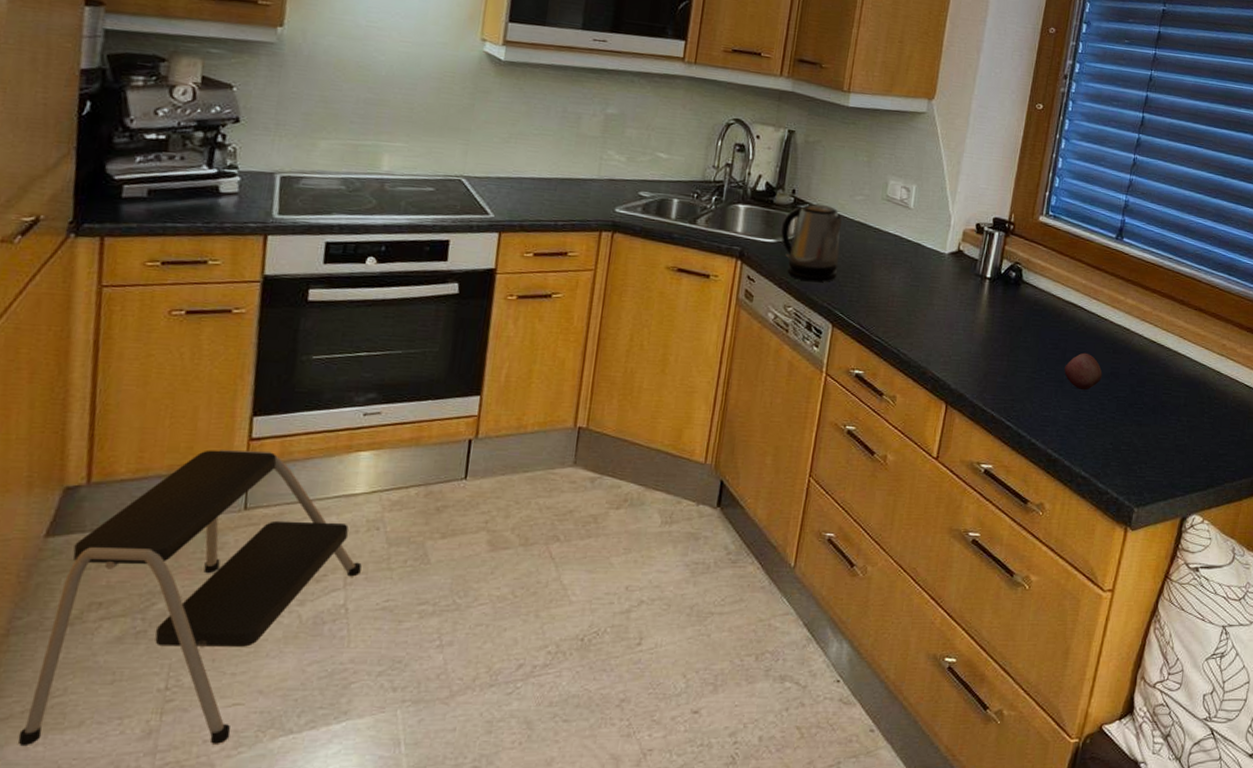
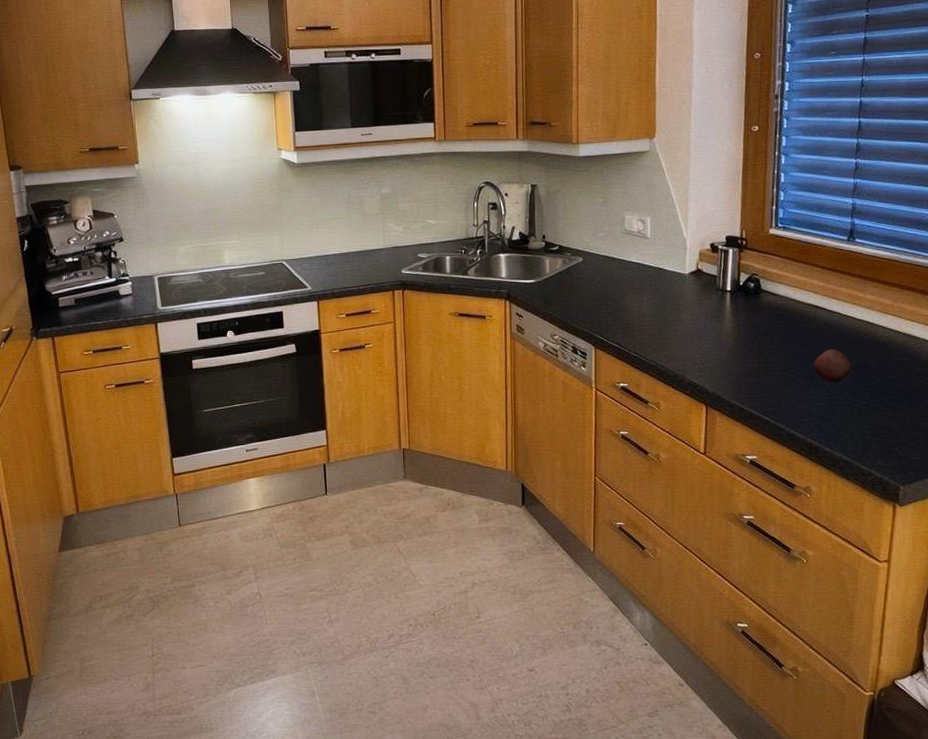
step stool: present [18,449,362,745] -> none [69,482,265,694]
kettle: present [781,203,843,282] -> none [539,244,592,312]

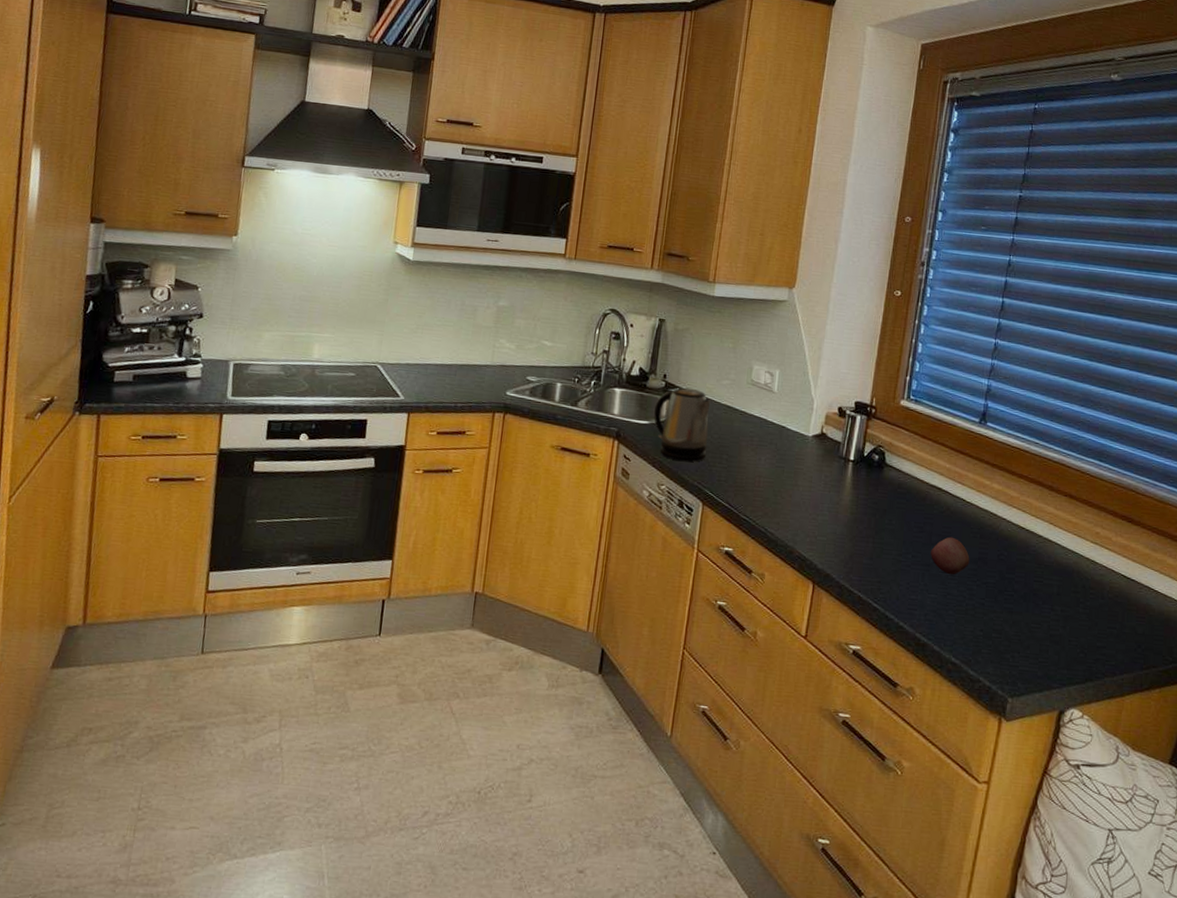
kettle: none [539,244,592,312] -> present [654,387,711,462]

